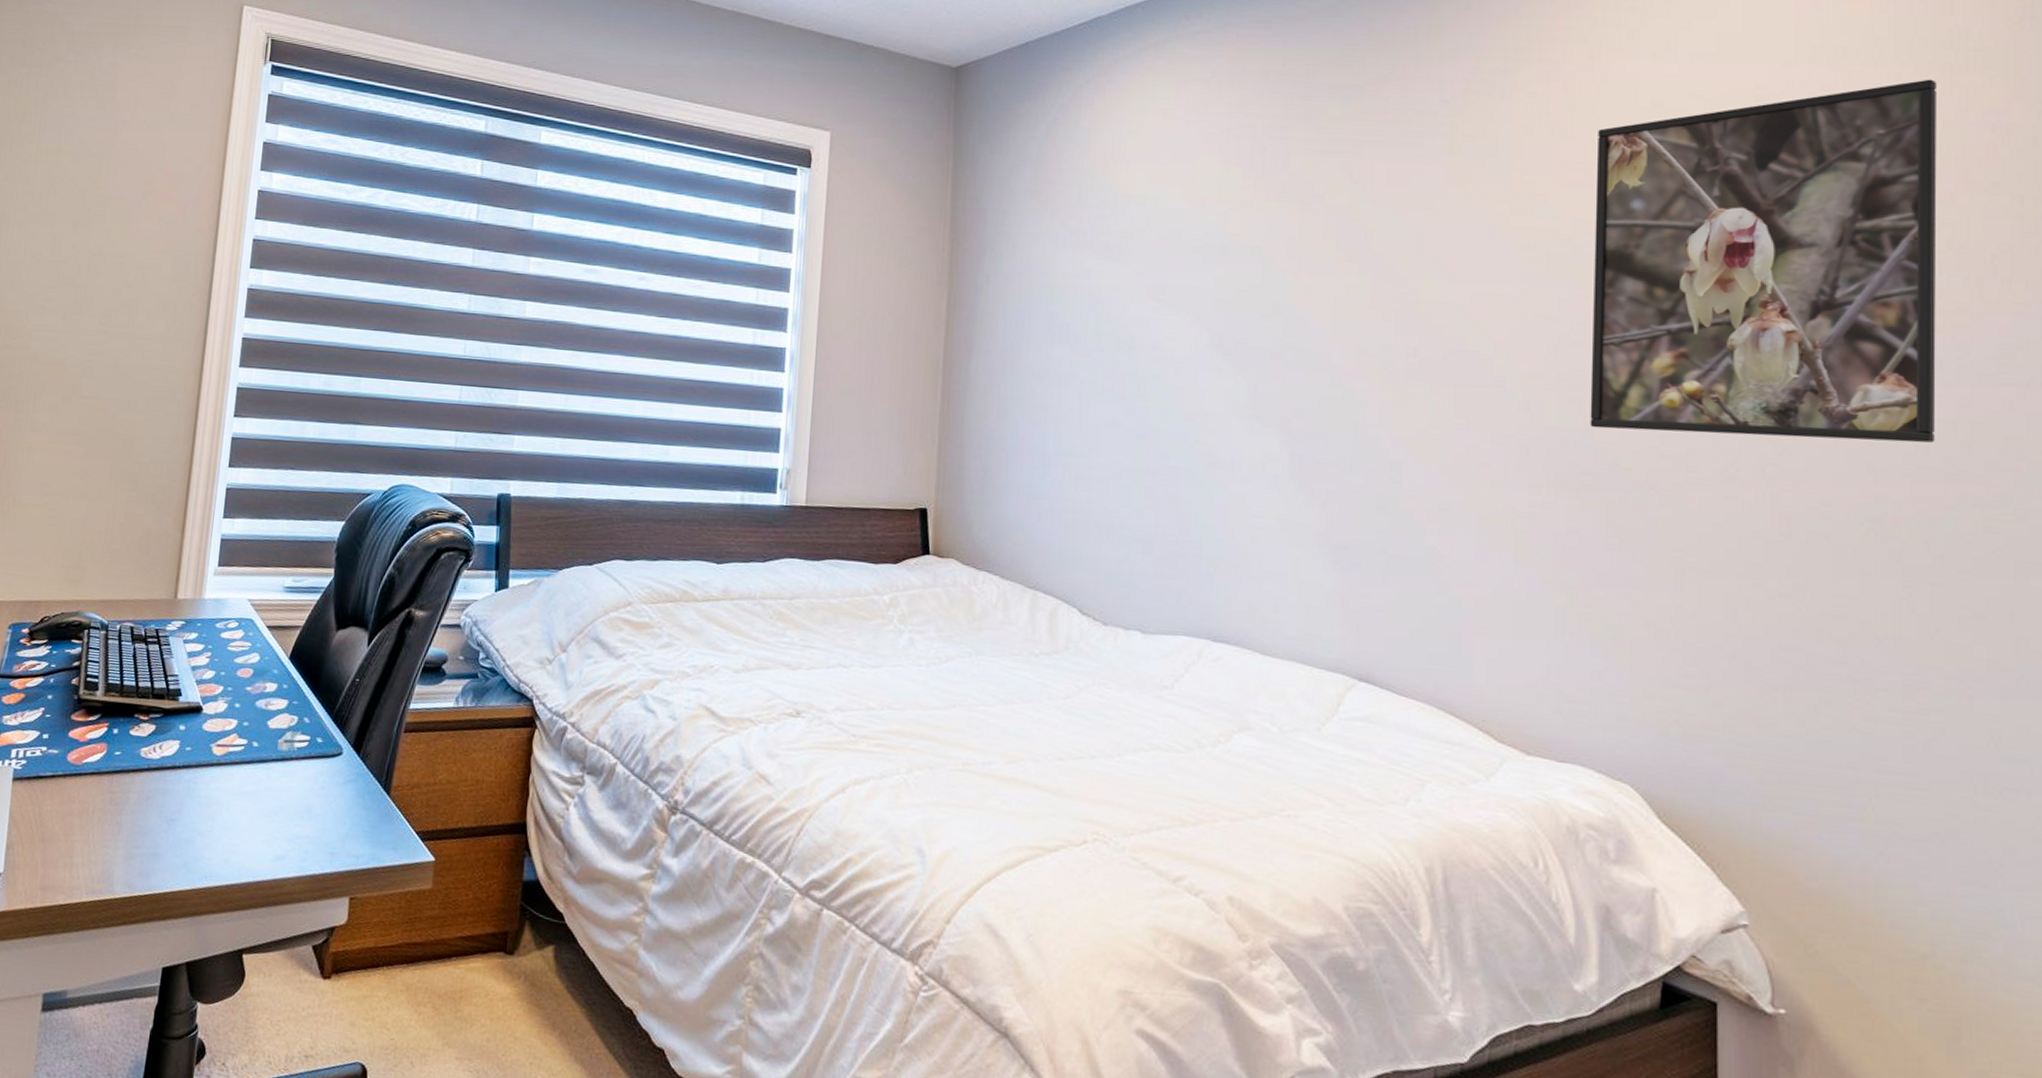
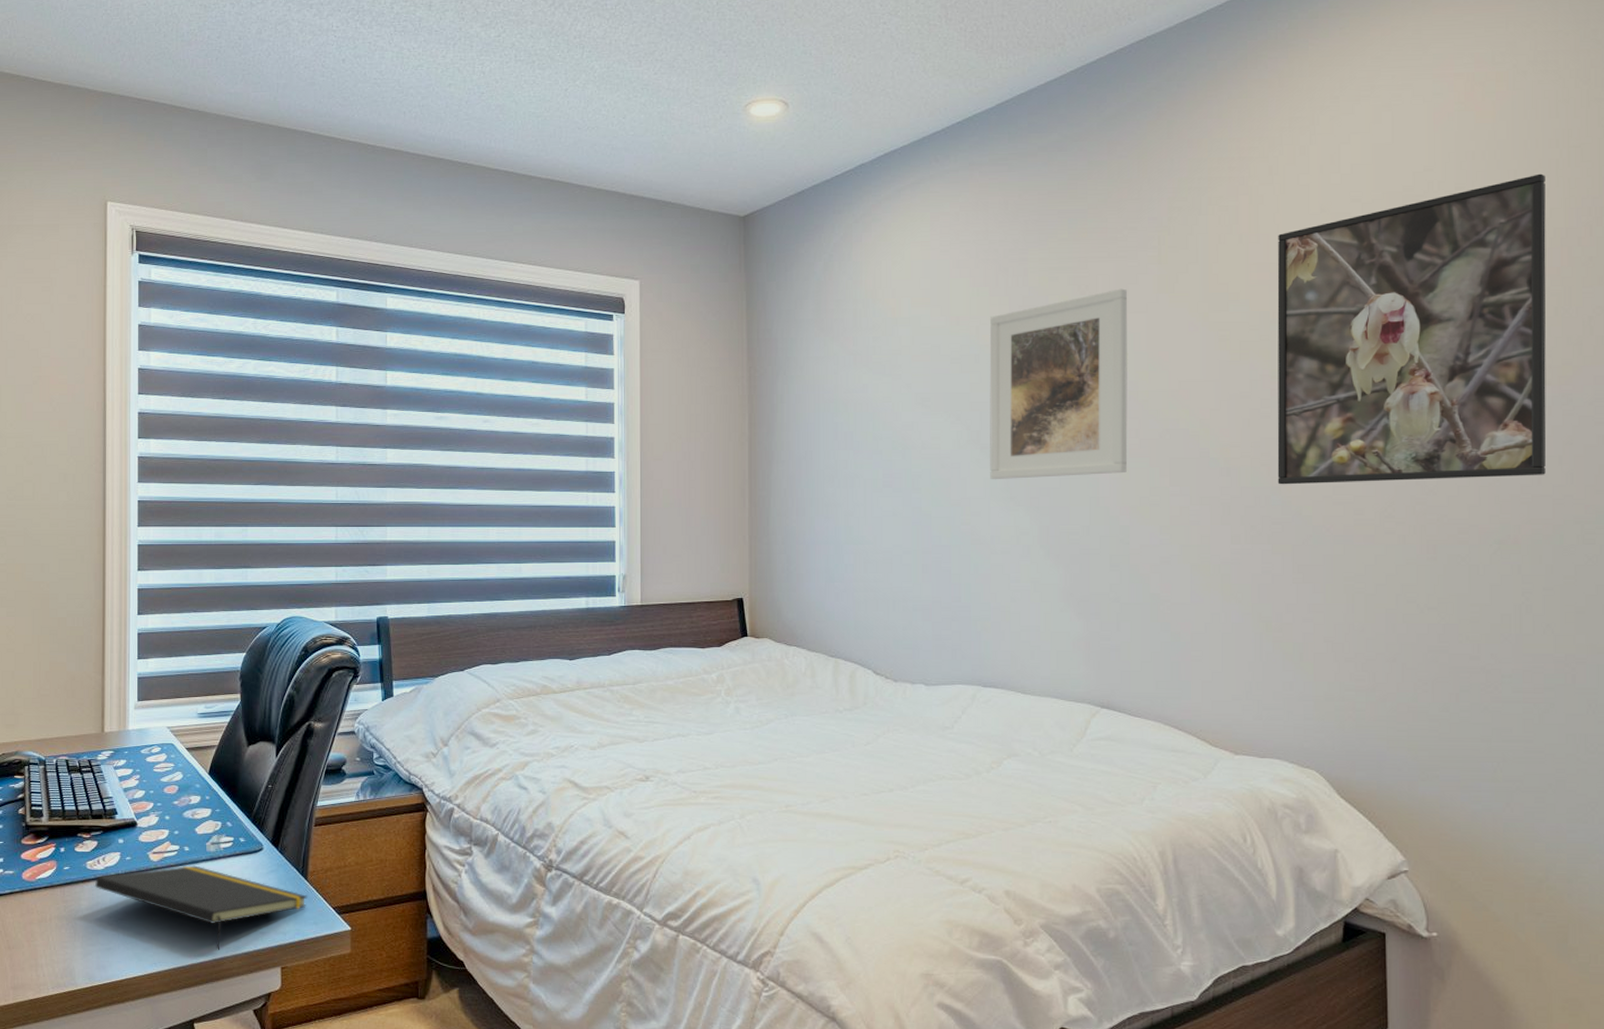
notepad: none [146,764,388,870] -> present [94,865,308,951]
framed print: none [1233,179,1409,398] -> present [989,288,1128,480]

